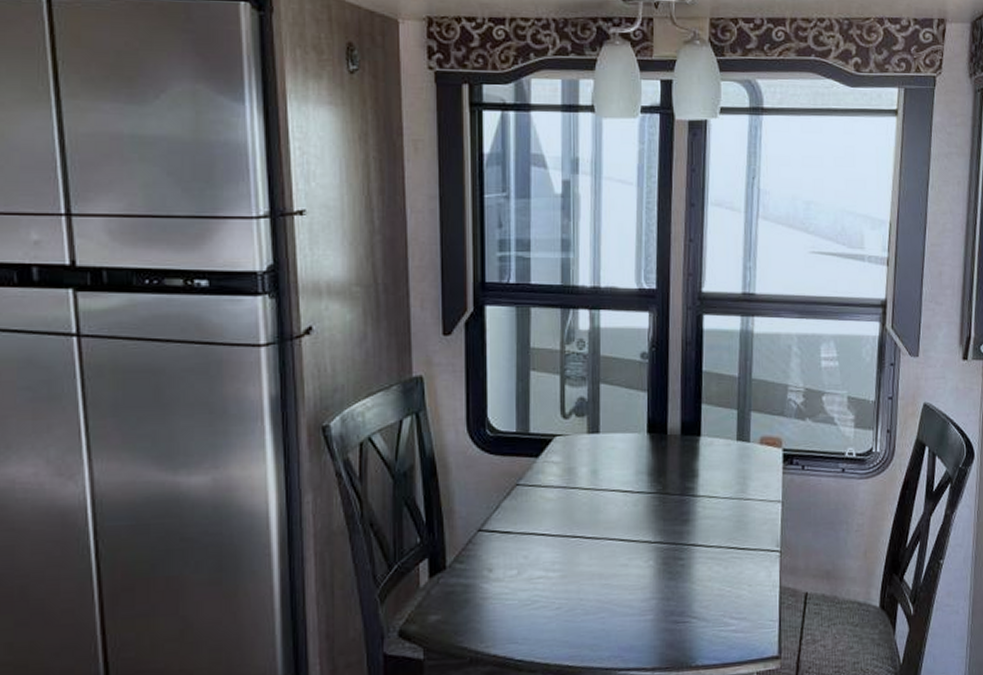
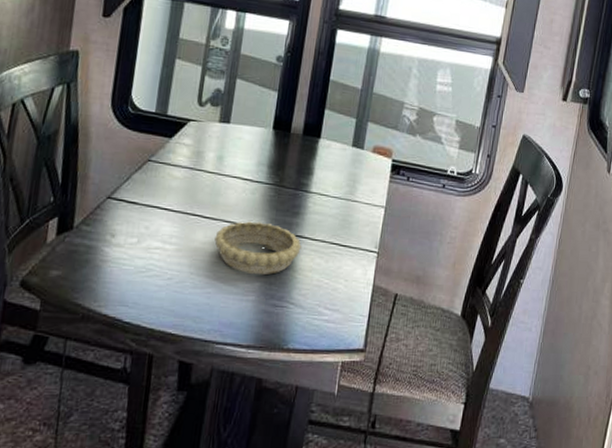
decorative bowl: none [601,535,696,592] -> present [214,221,301,275]

